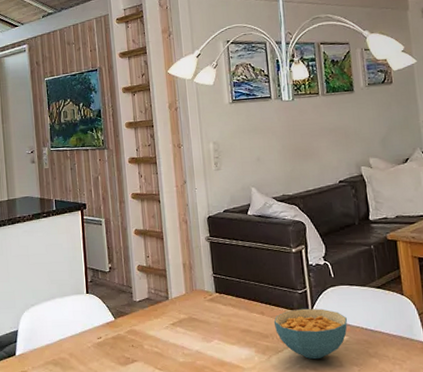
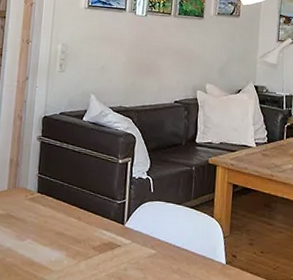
cereal bowl: present [273,308,348,360] -> none [88,218,158,270]

